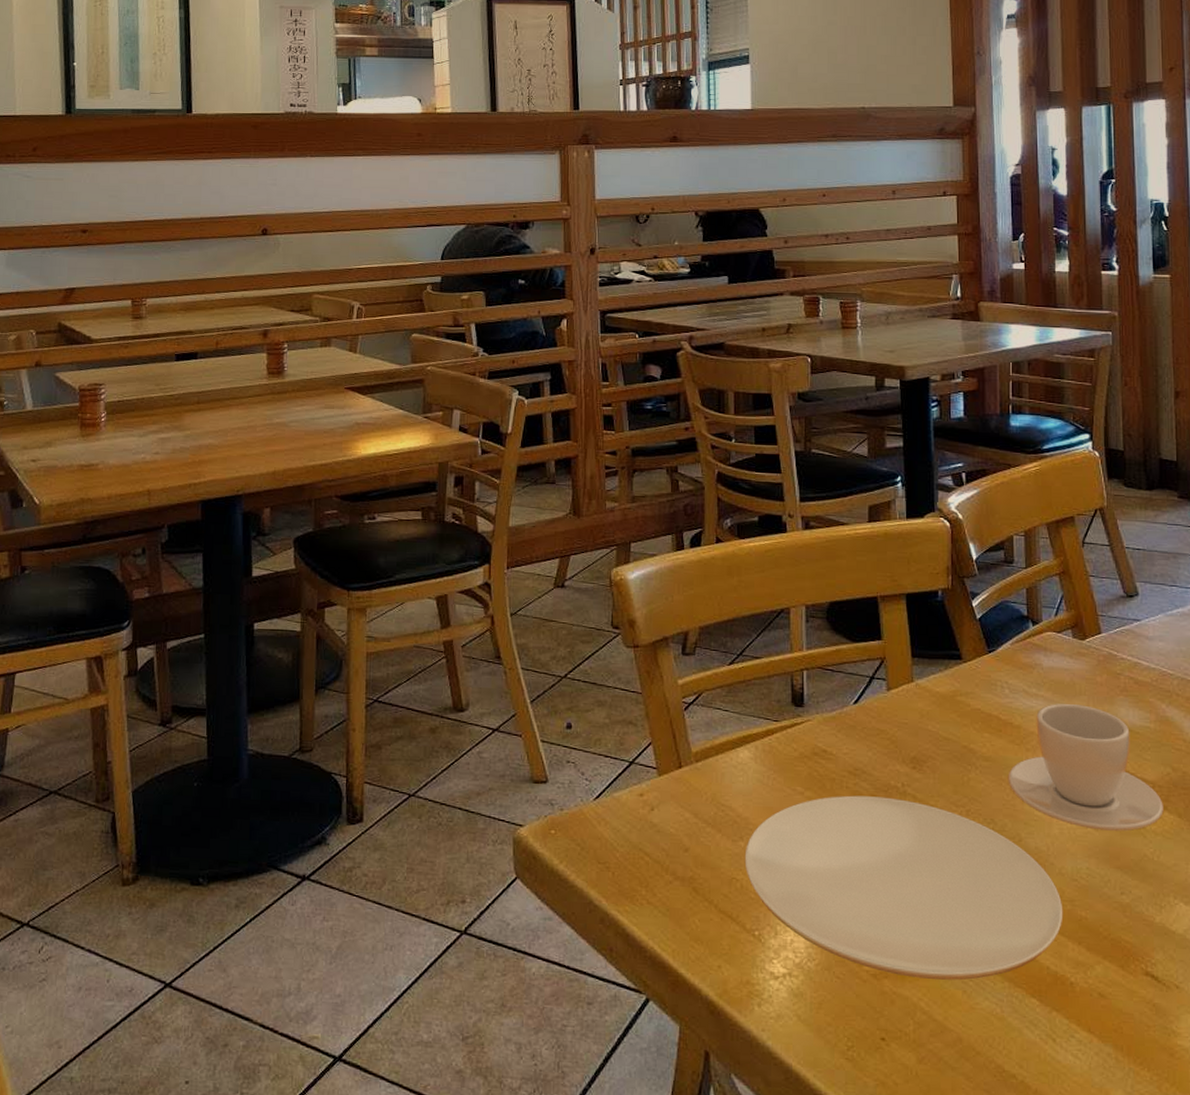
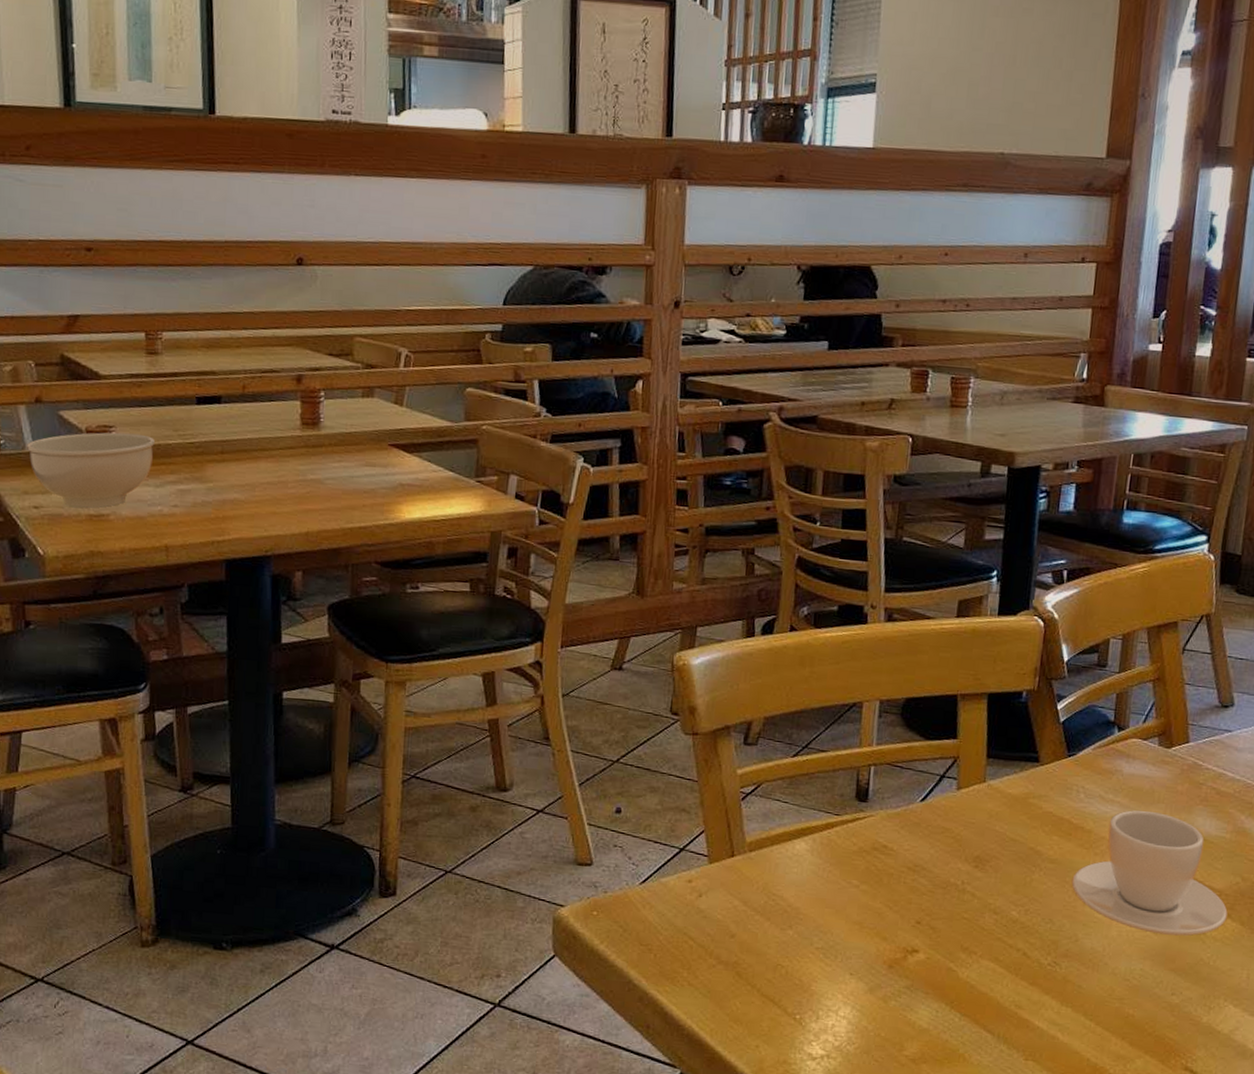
soup bowl: none [26,389,140,460] -> present [26,432,156,509]
plate: present [744,795,1064,981] -> none [791,890,1112,1068]

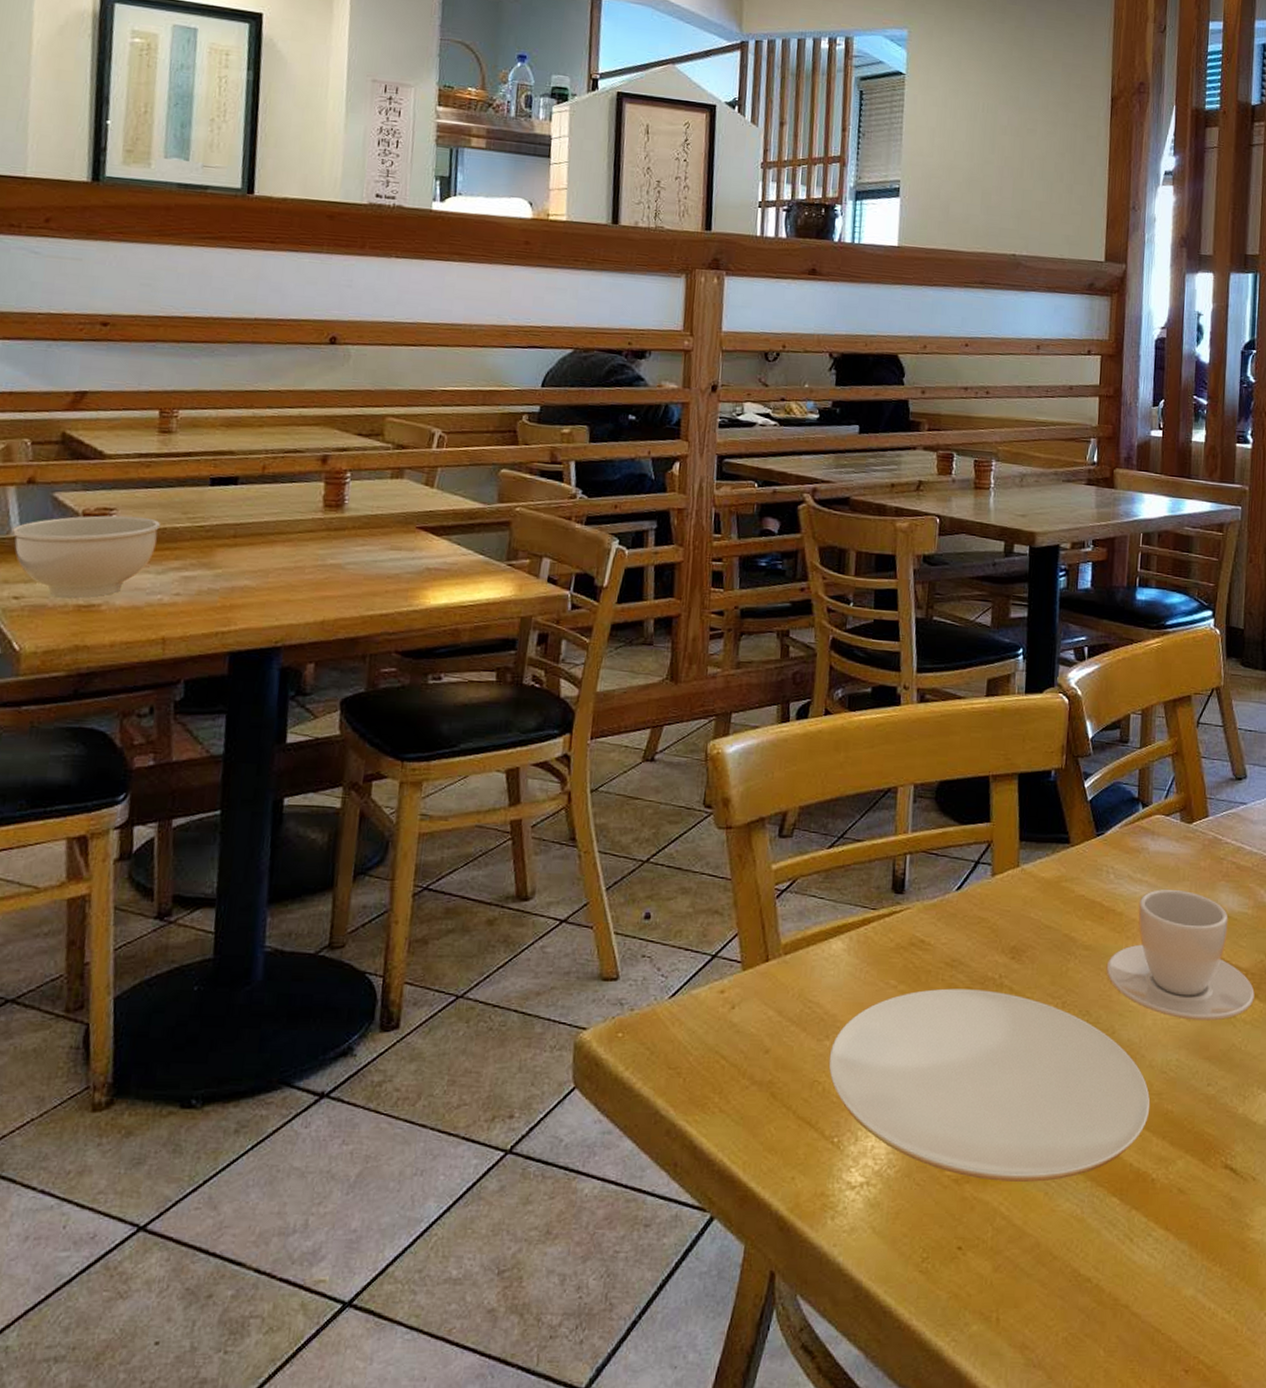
plate: none [791,890,1112,1068] -> present [828,988,1151,1182]

